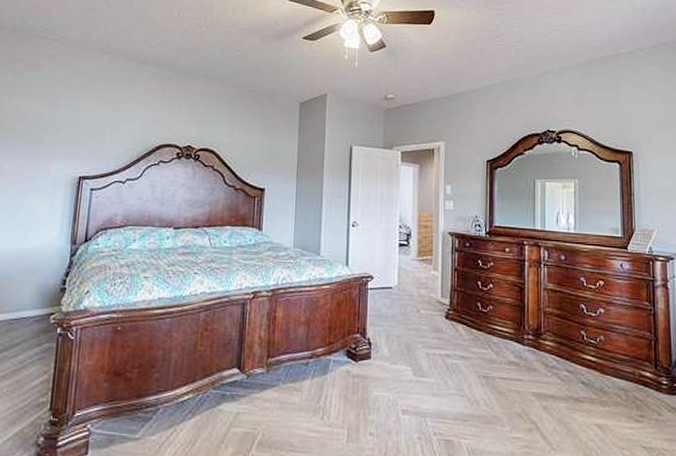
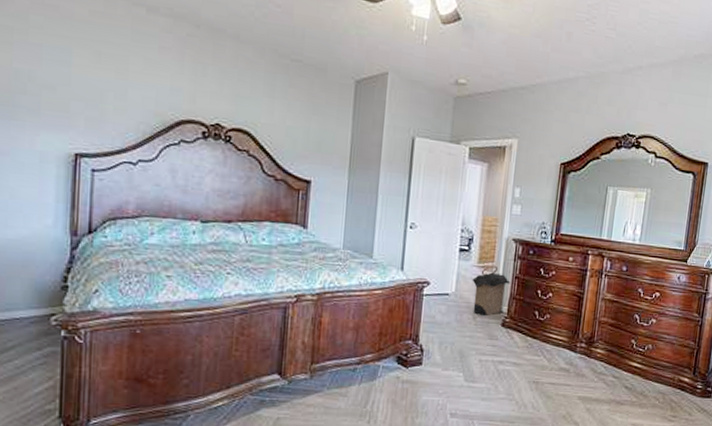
laundry hamper: none [413,258,450,308] -> present [472,265,511,316]

